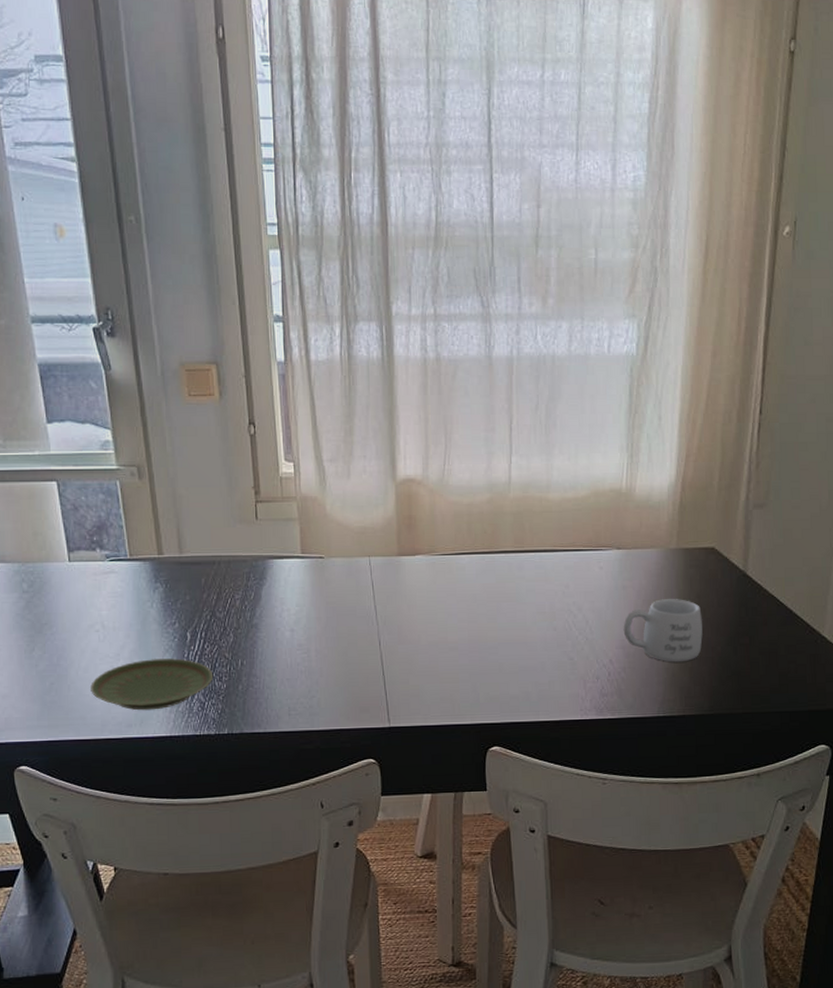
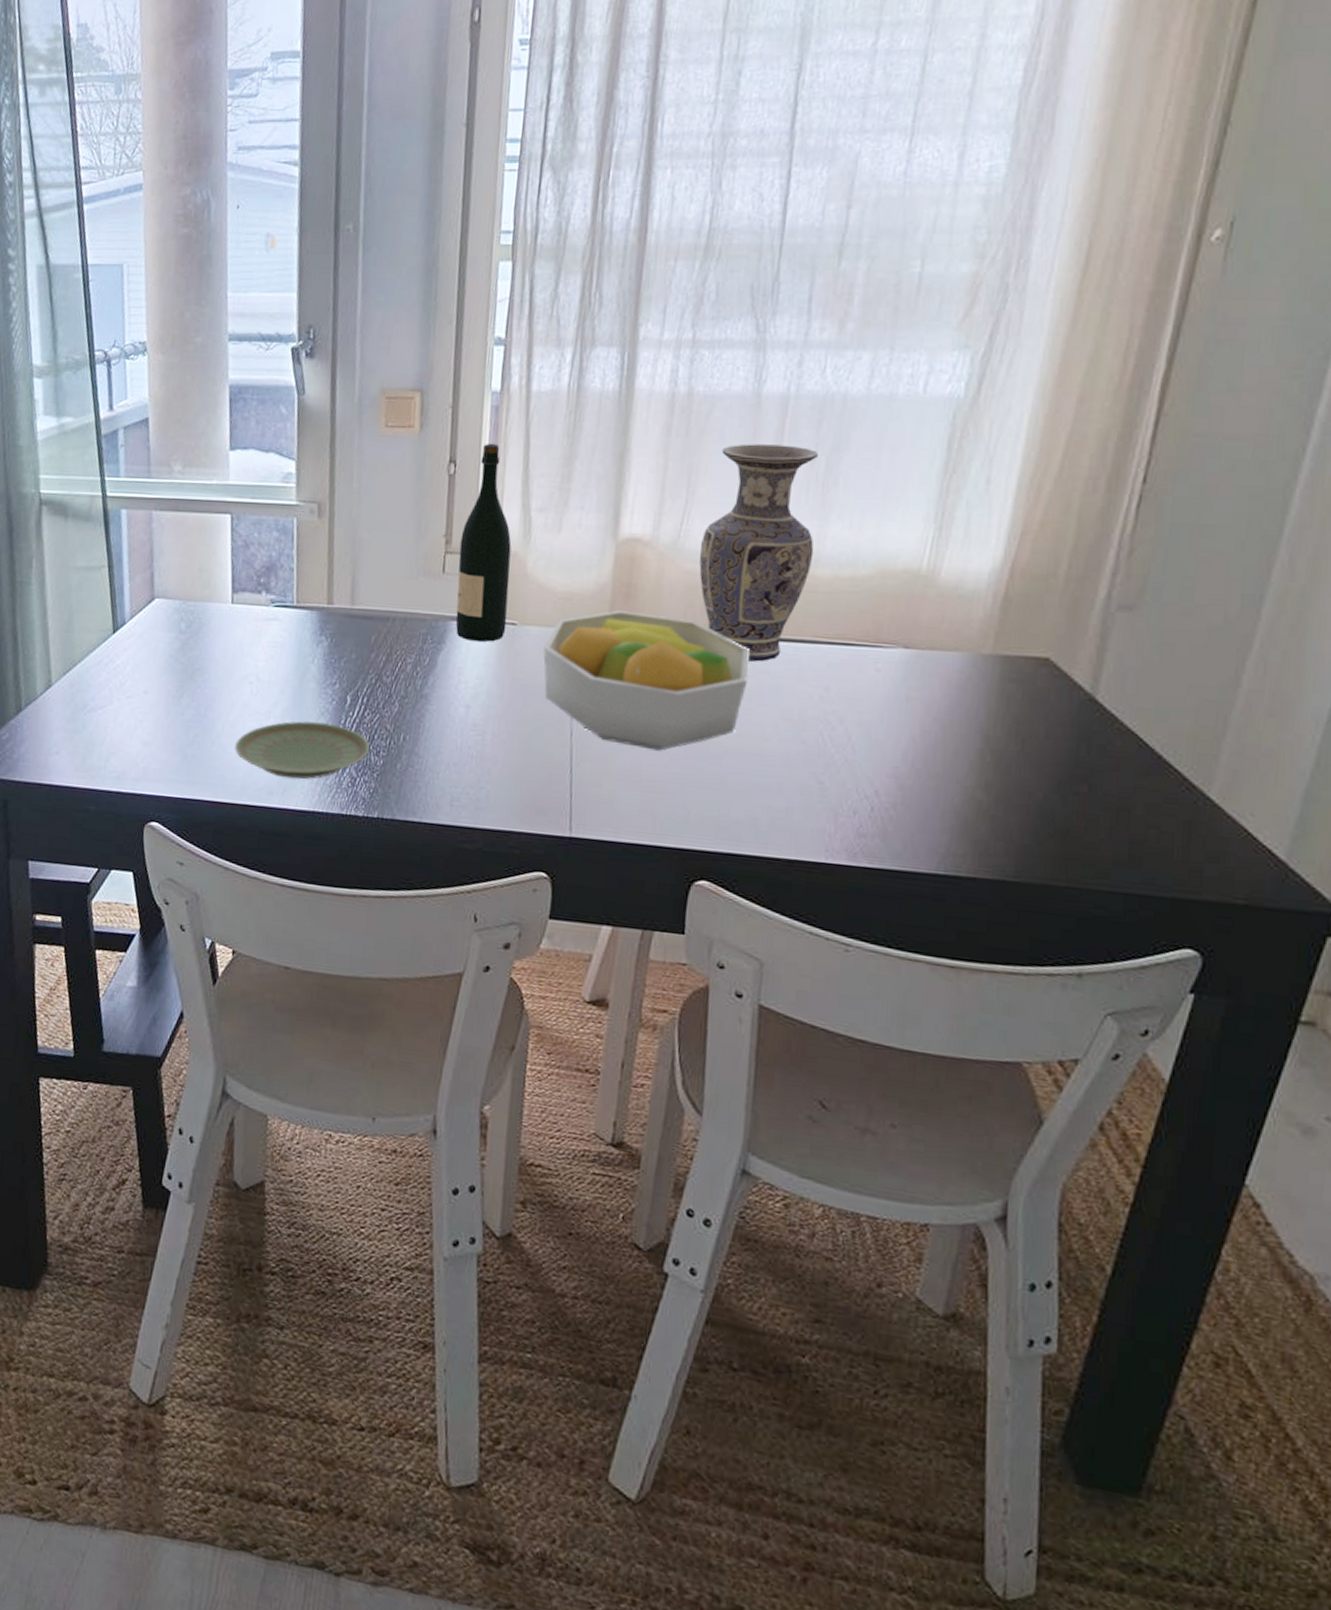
wine bottle: none [267,406,316,575] -> present [455,443,512,642]
fruit bowl: none [348,538,509,649] -> present [543,610,750,751]
vase: none [461,397,545,570] -> present [699,443,818,662]
mug: present [623,599,703,663] -> none [899,719,1019,807]

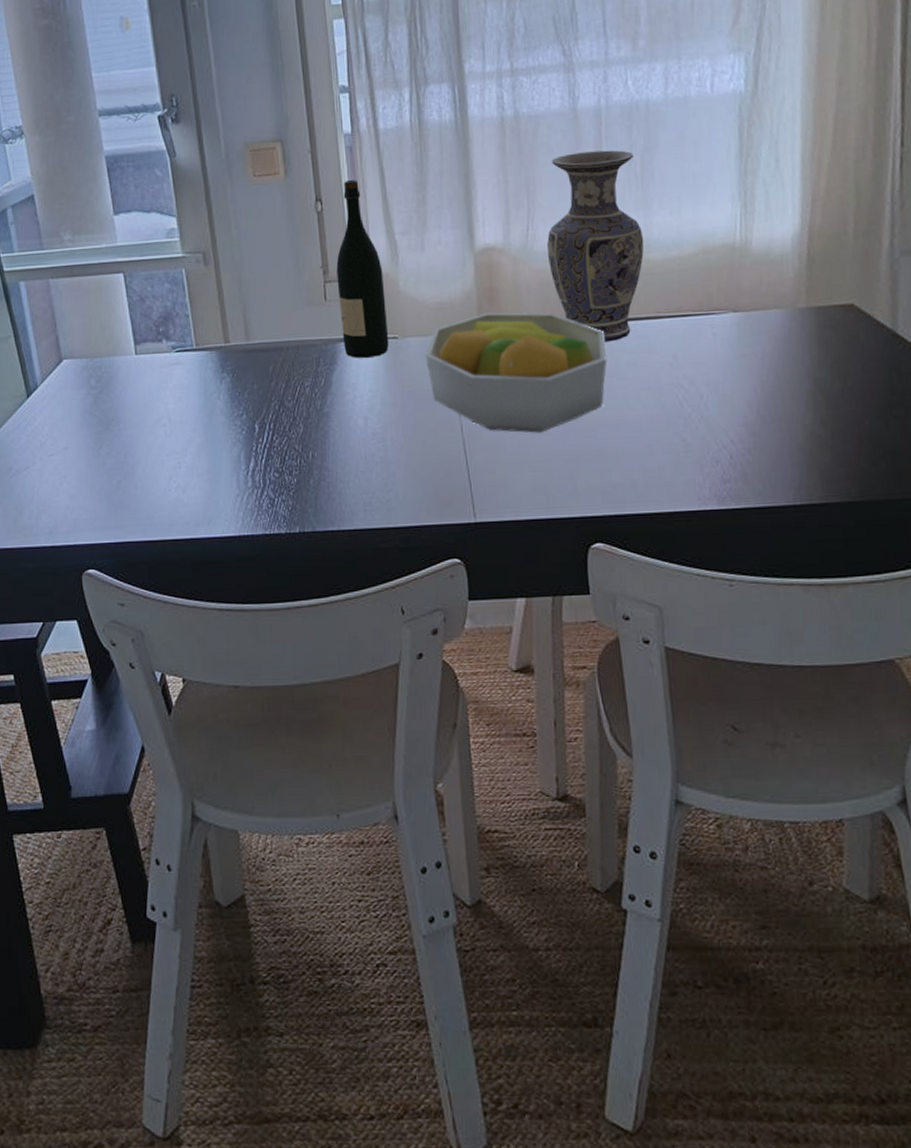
plate: present [235,721,371,780] -> none [157,452,283,509]

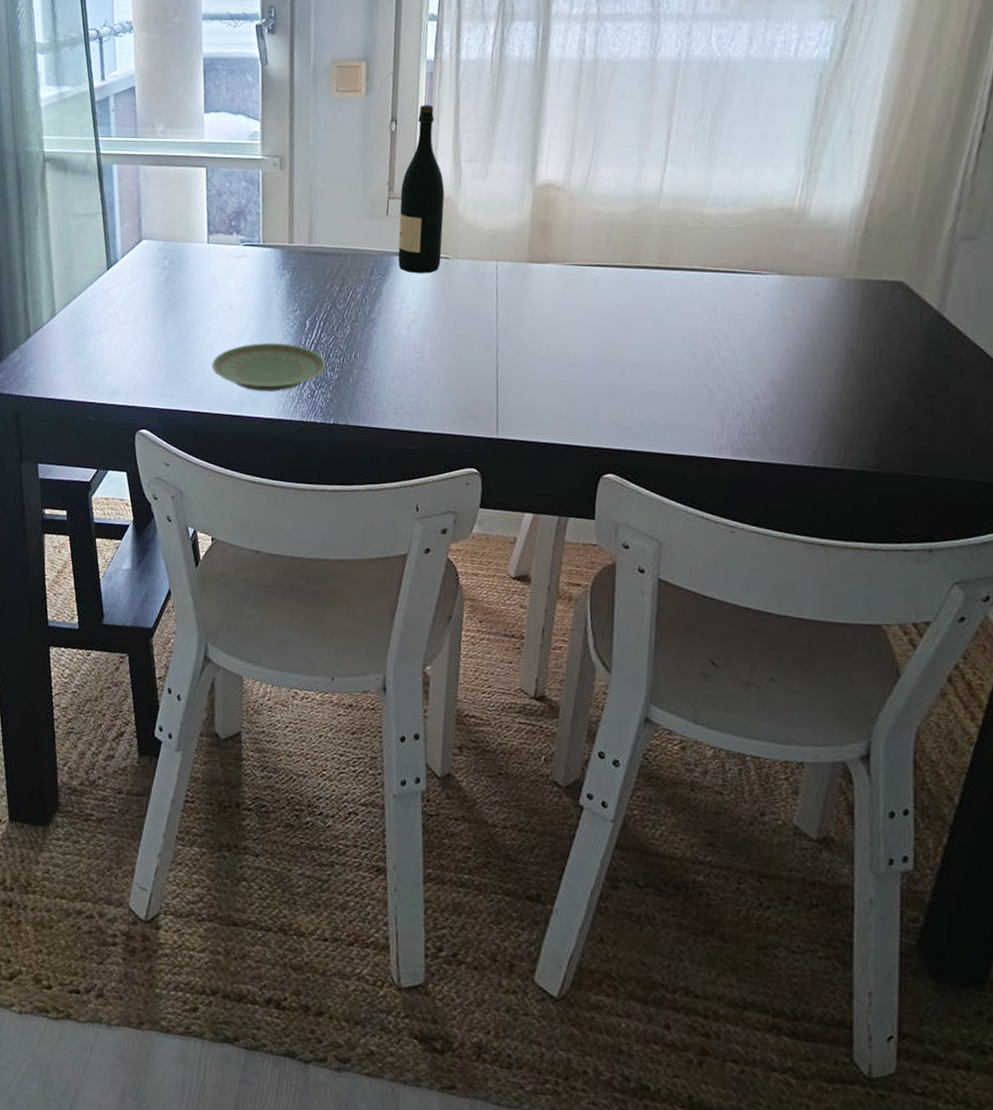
plate: none [157,452,283,509] -> present [212,342,327,392]
fruit bowl: present [424,312,607,433] -> none [472,245,648,365]
vase: present [547,150,644,342] -> none [604,102,705,288]

